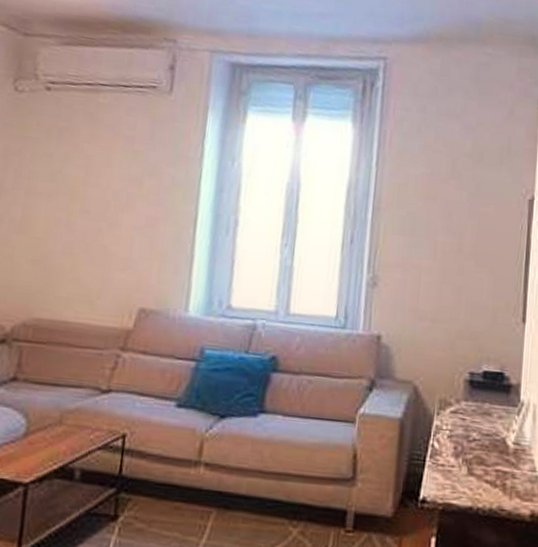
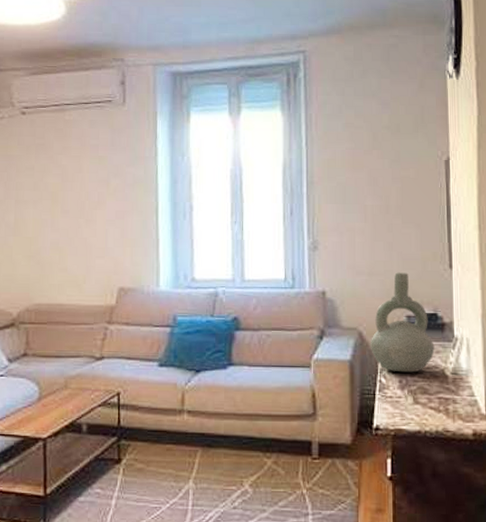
decorative vase: none [425,321,498,439] -> present [370,272,435,373]

